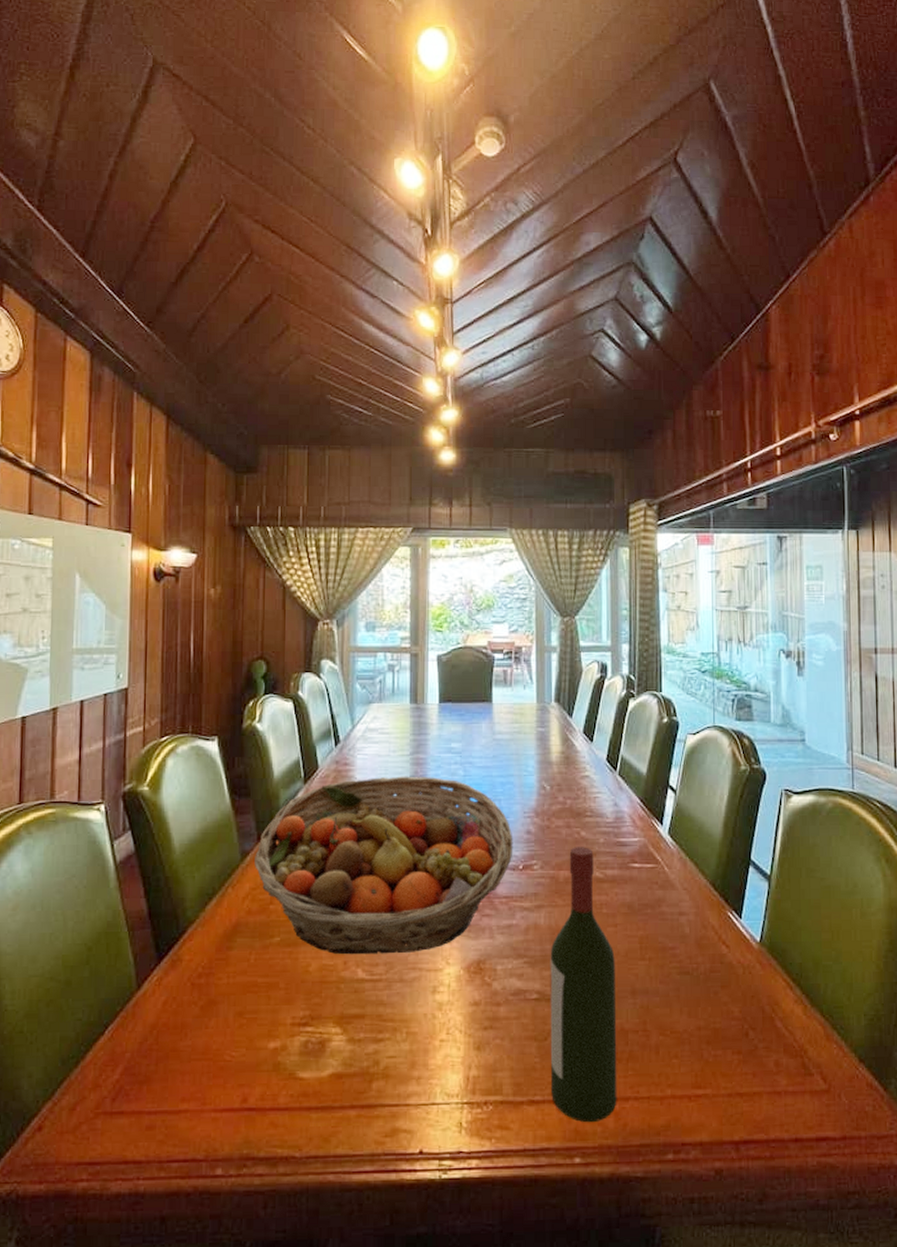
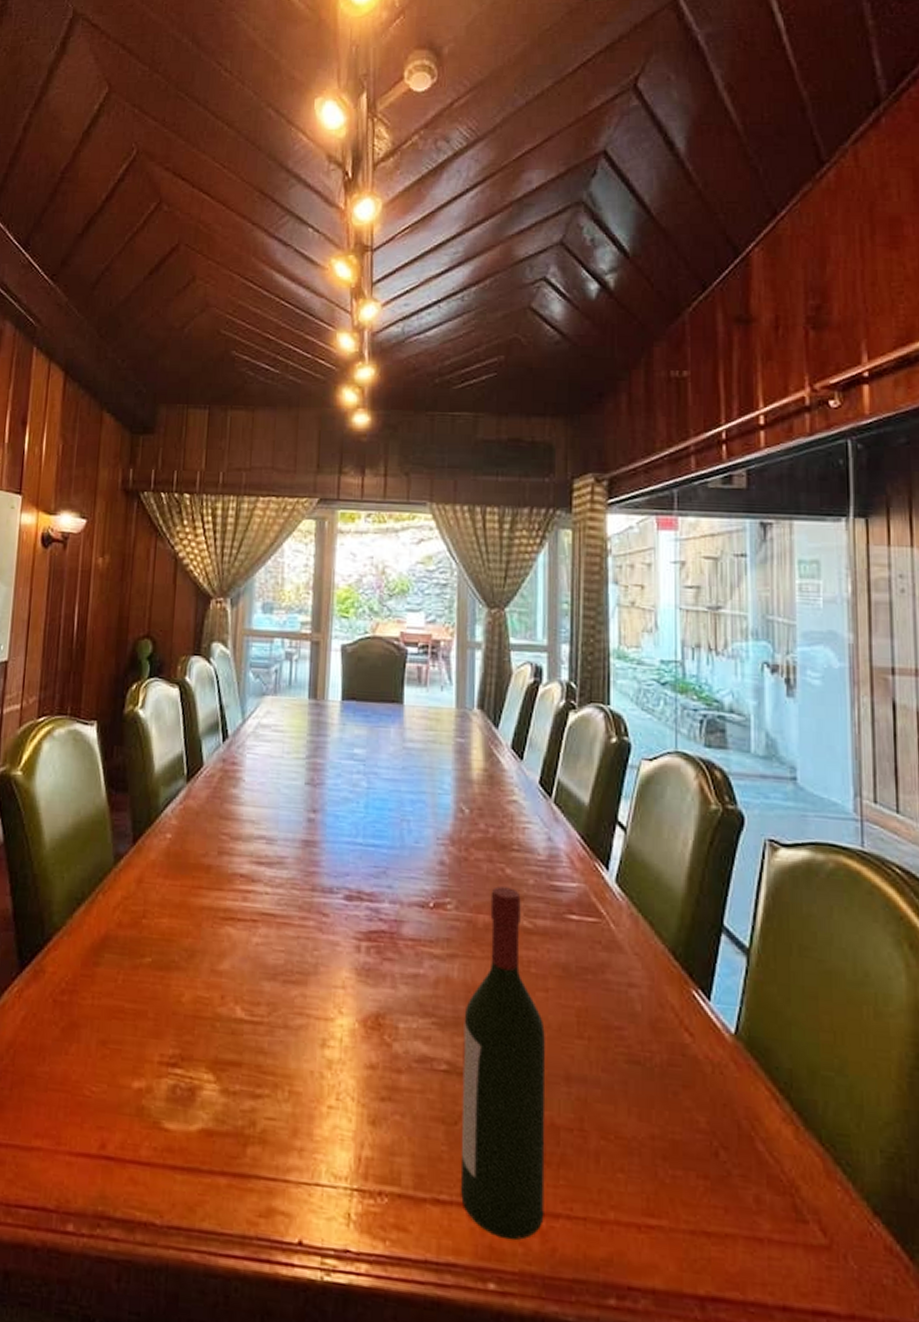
fruit basket: present [255,776,513,955] -> none [128,781,424,994]

